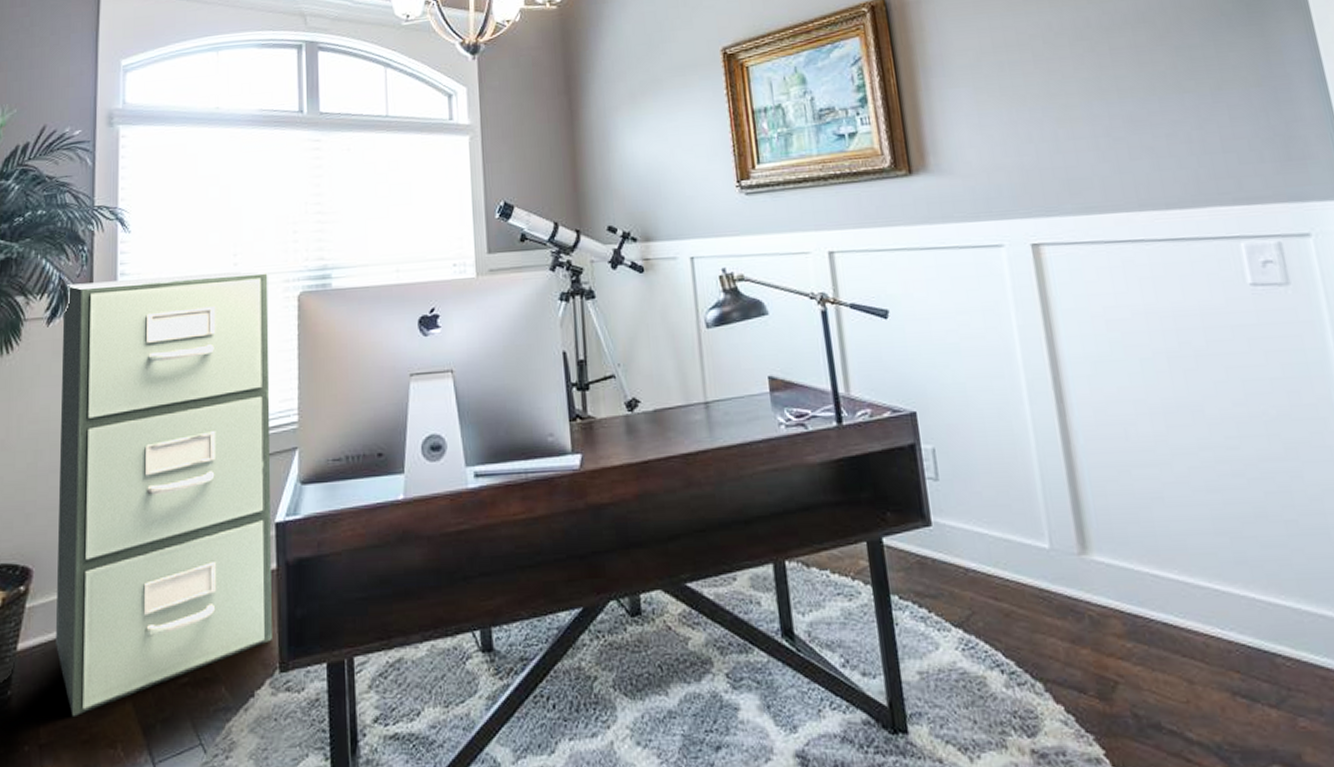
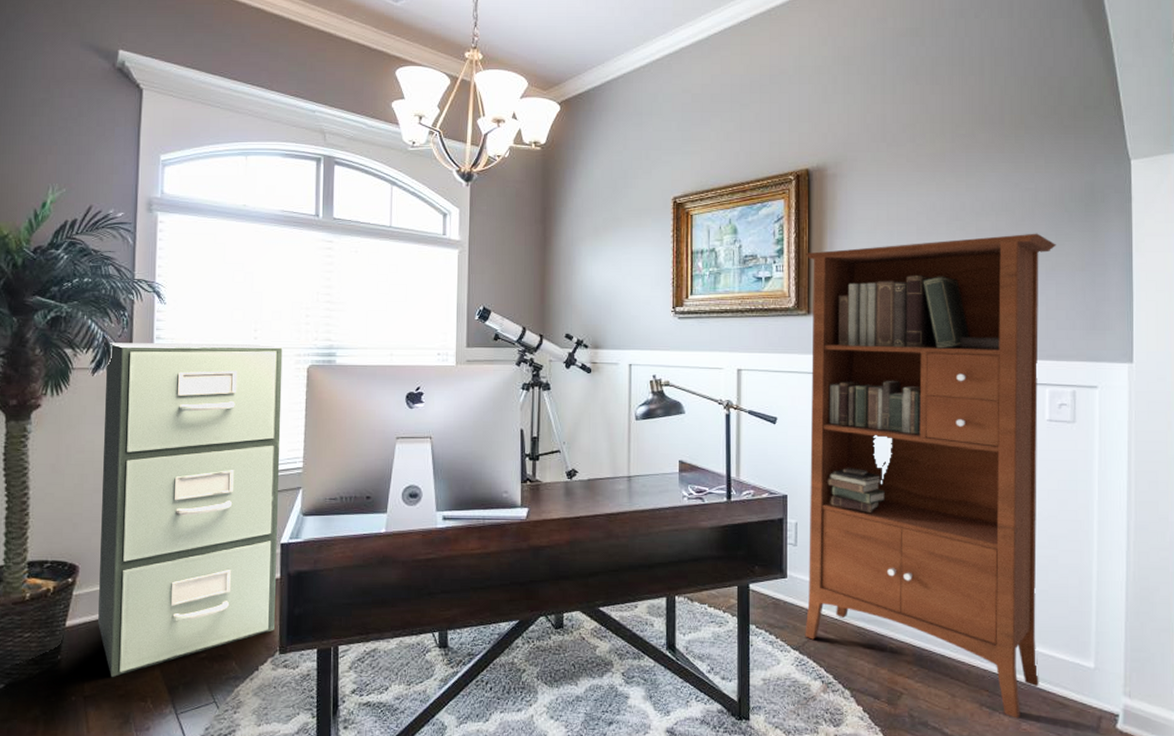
bookcase: none [895,45,1312,712] -> present [805,233,1056,719]

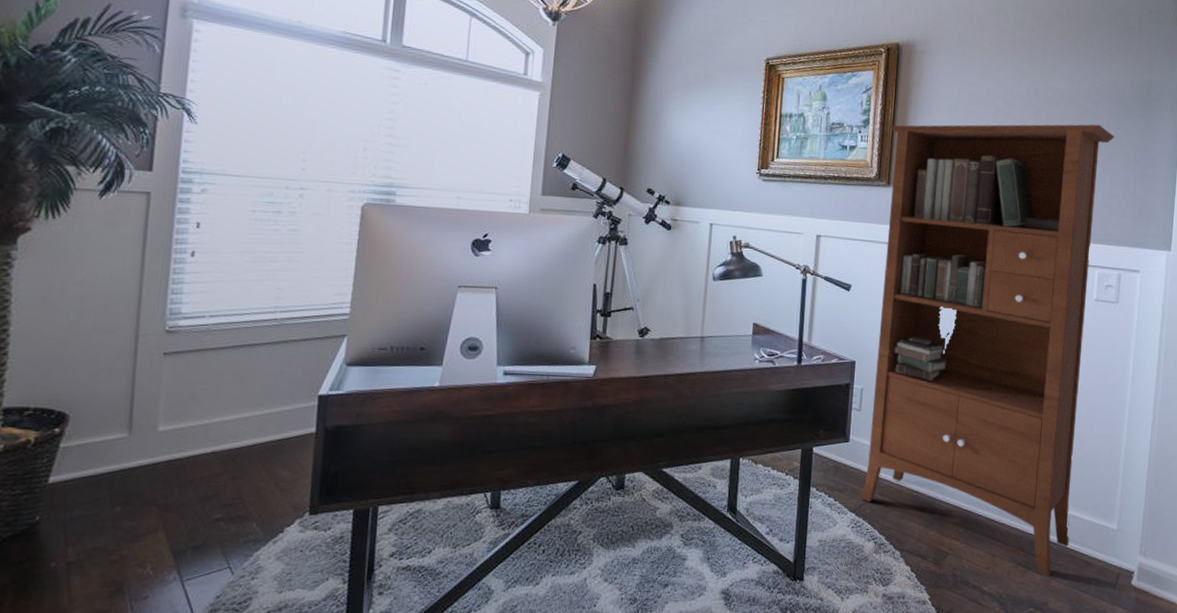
filing cabinet: present [98,342,283,677] -> none [90,162,335,540]

